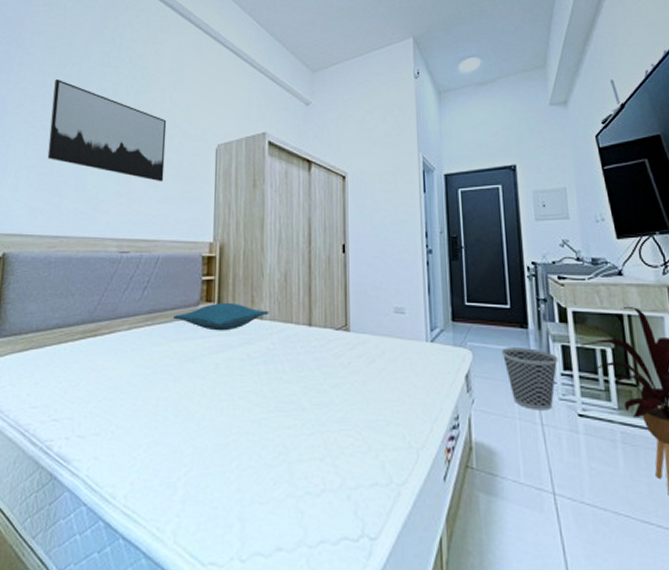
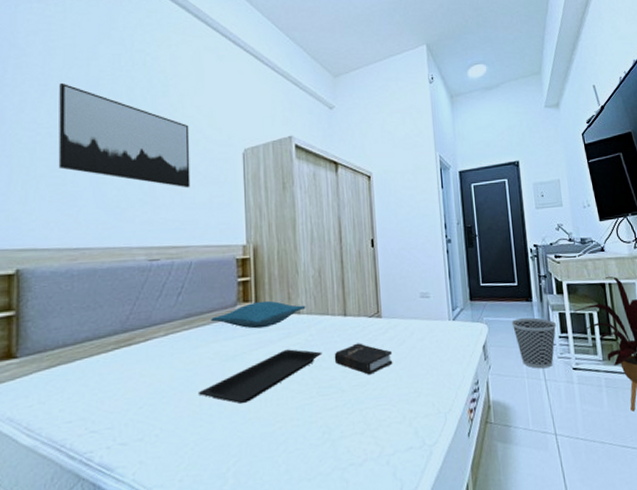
serving tray: none [155,356,283,409] -> present [197,349,322,403]
hardback book: none [296,357,360,394] -> present [334,343,393,375]

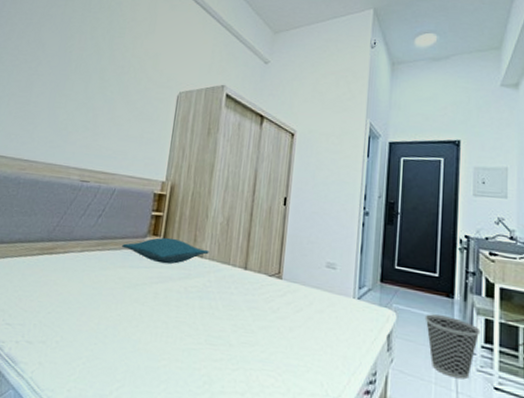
wall art: present [58,82,190,188] -> none [26,18,136,121]
serving tray: present [197,349,322,403] -> none [98,289,217,333]
hardback book: present [334,343,393,375] -> none [227,299,287,336]

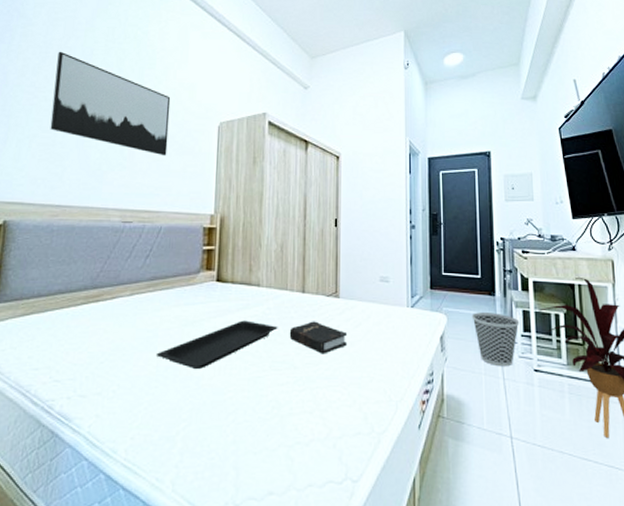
wall art: none [26,18,136,121] -> present [50,51,171,156]
serving tray: none [98,289,217,333] -> present [156,320,278,369]
pillow: present [122,237,209,264] -> none [175,270,266,297]
hardback book: none [227,299,287,336] -> present [289,321,348,354]

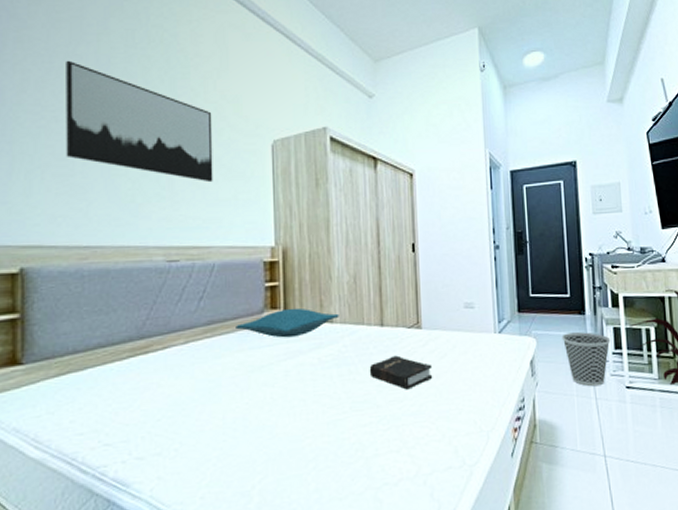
serving tray: present [156,320,278,369] -> none [220,360,357,418]
pillow: none [175,270,266,297] -> present [236,307,339,338]

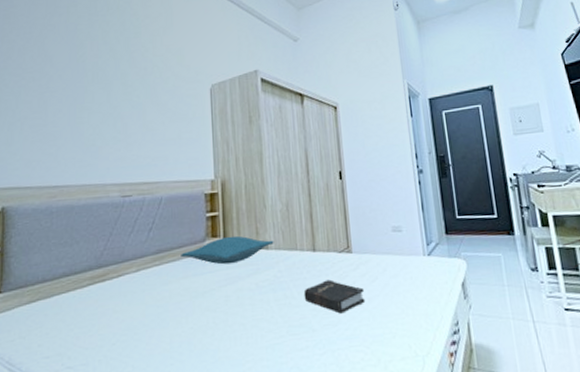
wall art: present [66,60,213,183] -> none [40,30,161,125]
wastebasket: present [561,332,611,387] -> none [492,252,544,310]

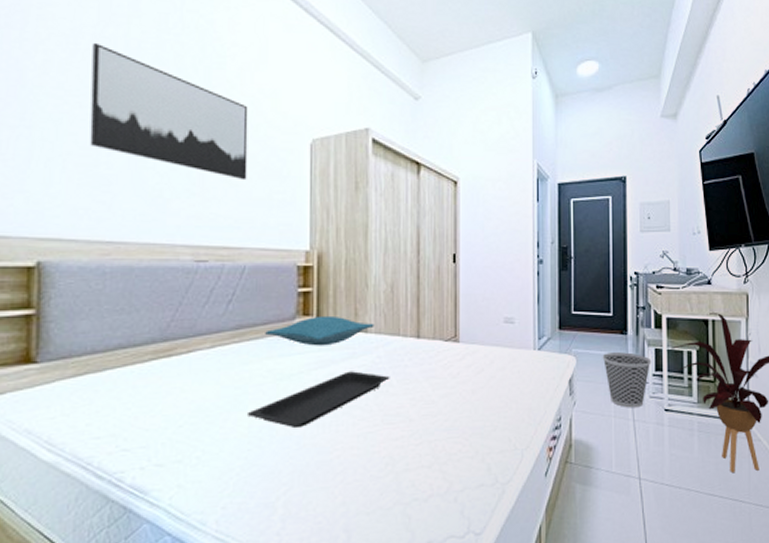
wall art: none [40,30,161,125] -> present [90,42,248,181]
serving tray: none [168,285,292,342] -> present [246,371,390,427]
hardback book: present [303,279,366,314] -> none [403,369,469,404]
wastebasket: none [492,252,544,310] -> present [602,352,652,408]

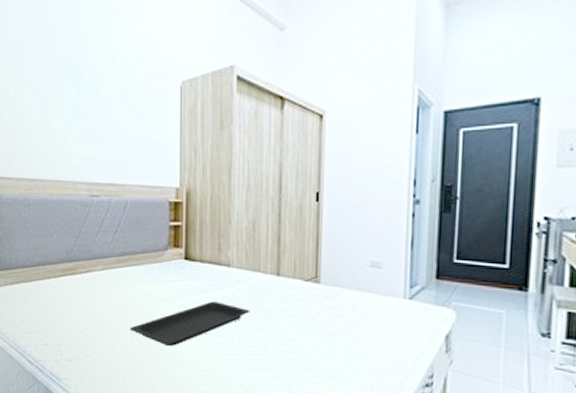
wall art: present [90,42,248,181] -> none [16,13,129,124]
pillow: present [265,315,374,346] -> none [143,248,236,276]
wastebasket: present [602,352,652,408] -> none [491,310,561,379]

